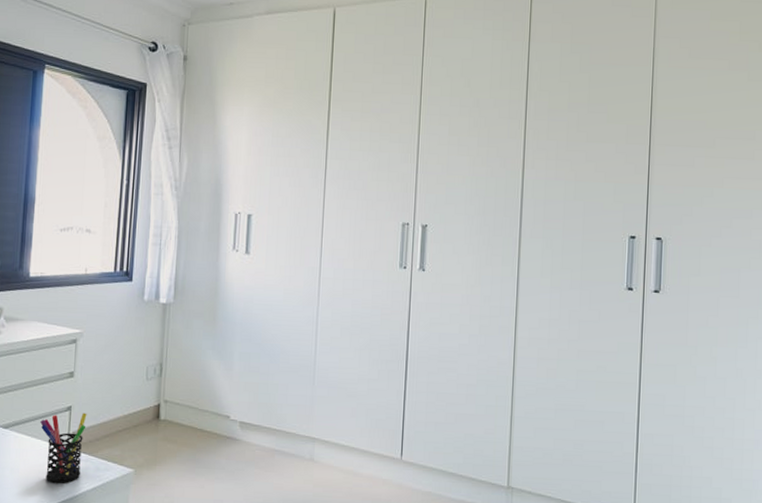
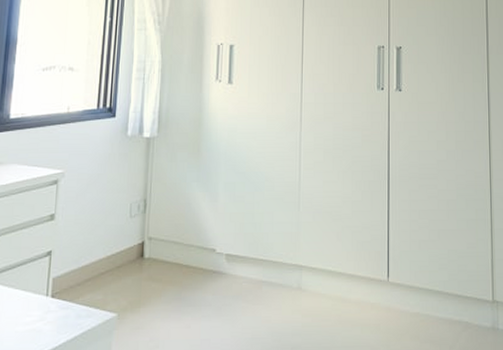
pen holder: present [40,412,87,483] -> none [18,257,68,335]

